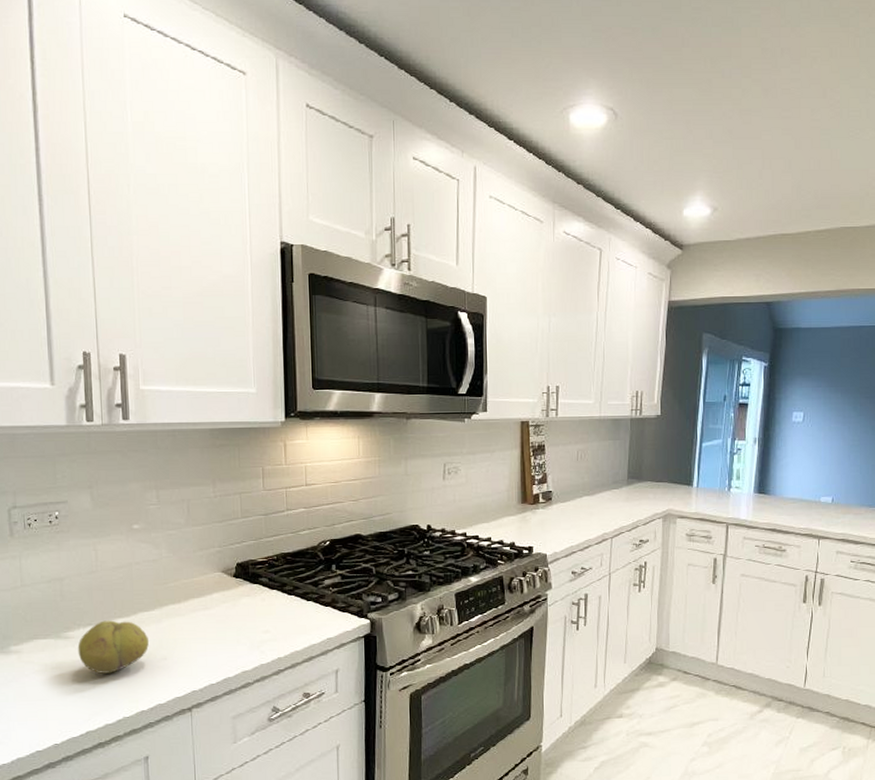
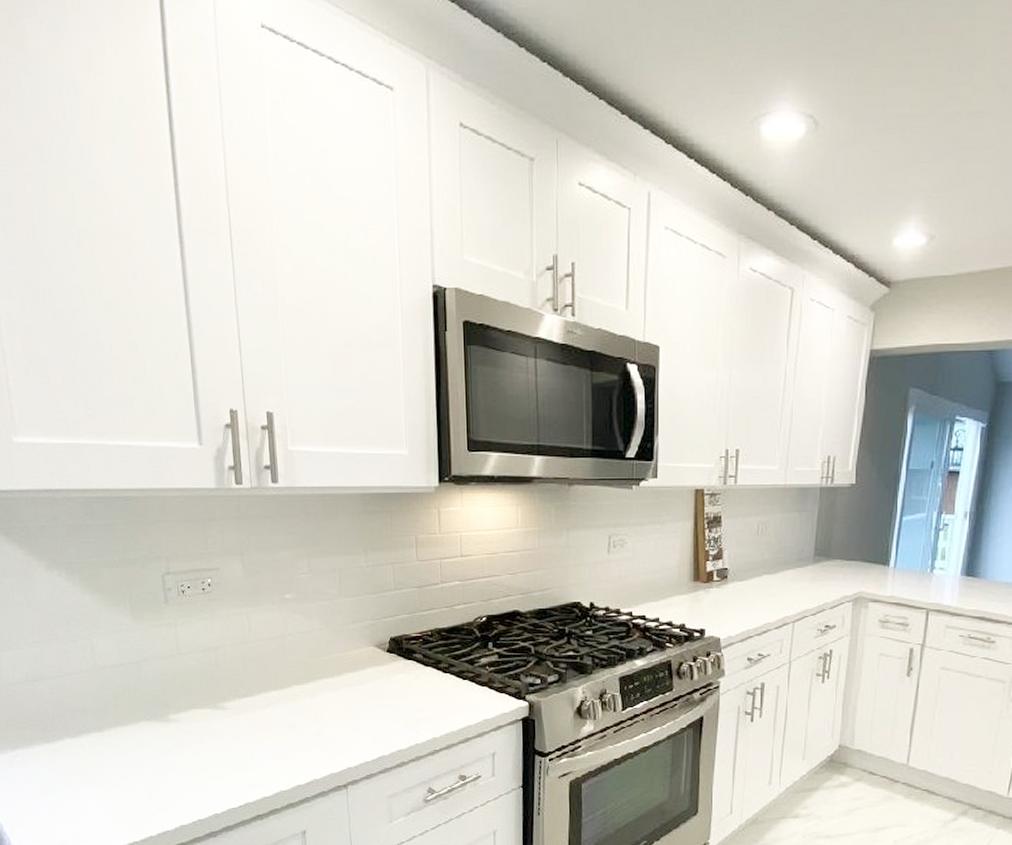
fruit: present [77,620,149,674] -> none [234,692,303,746]

